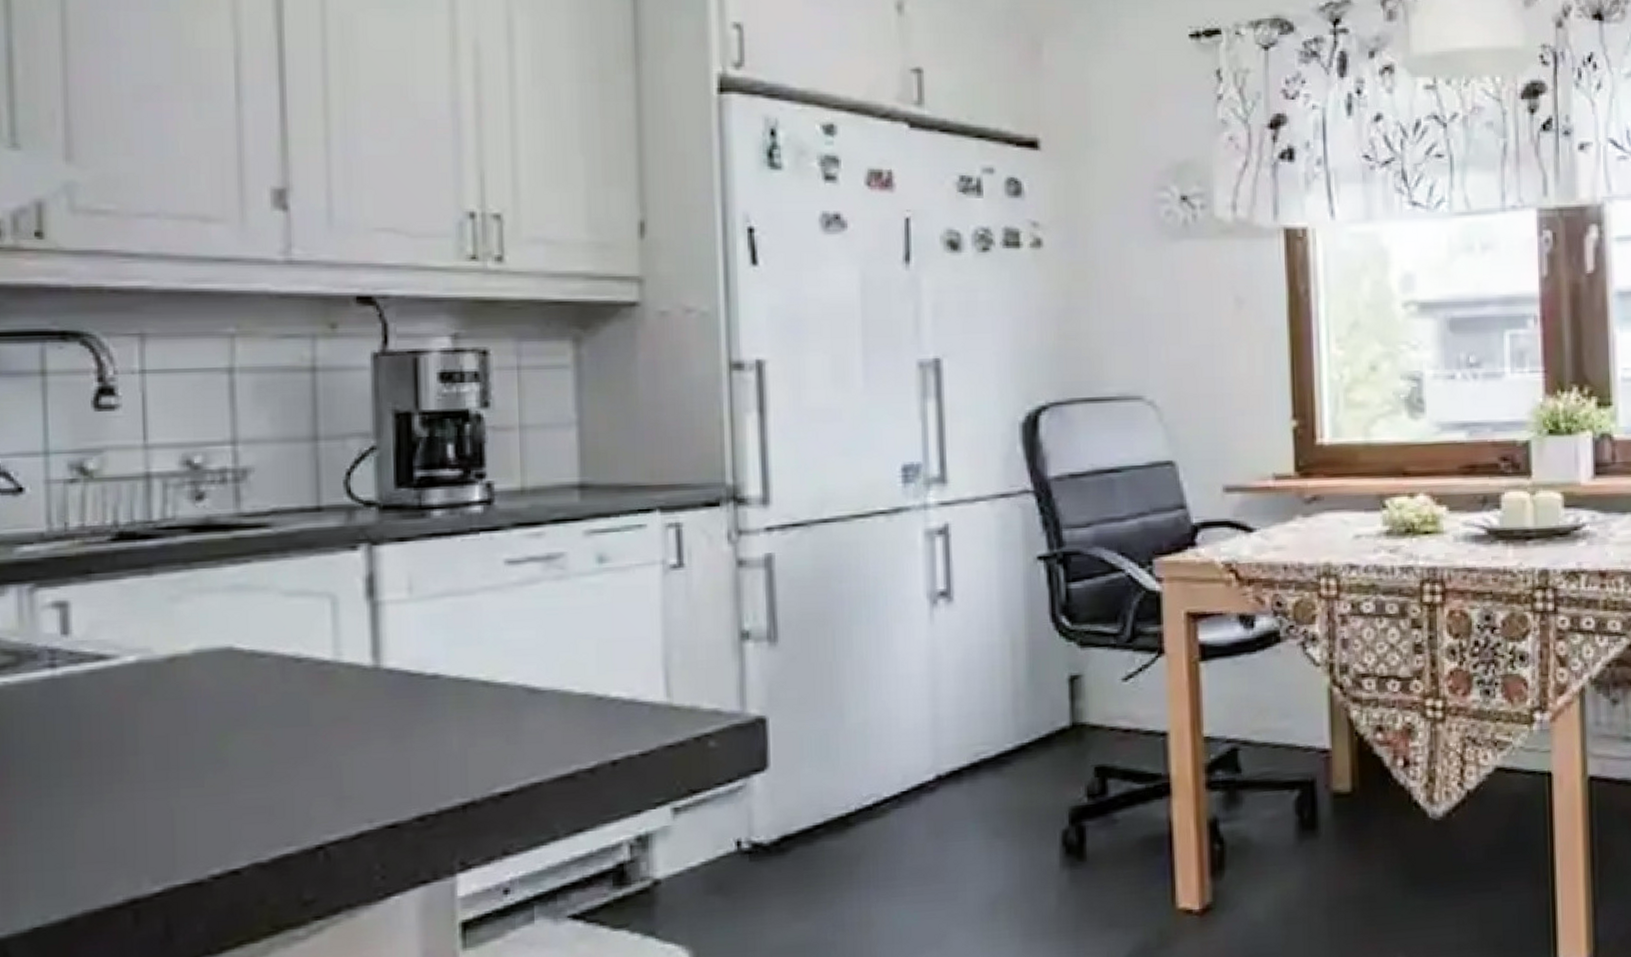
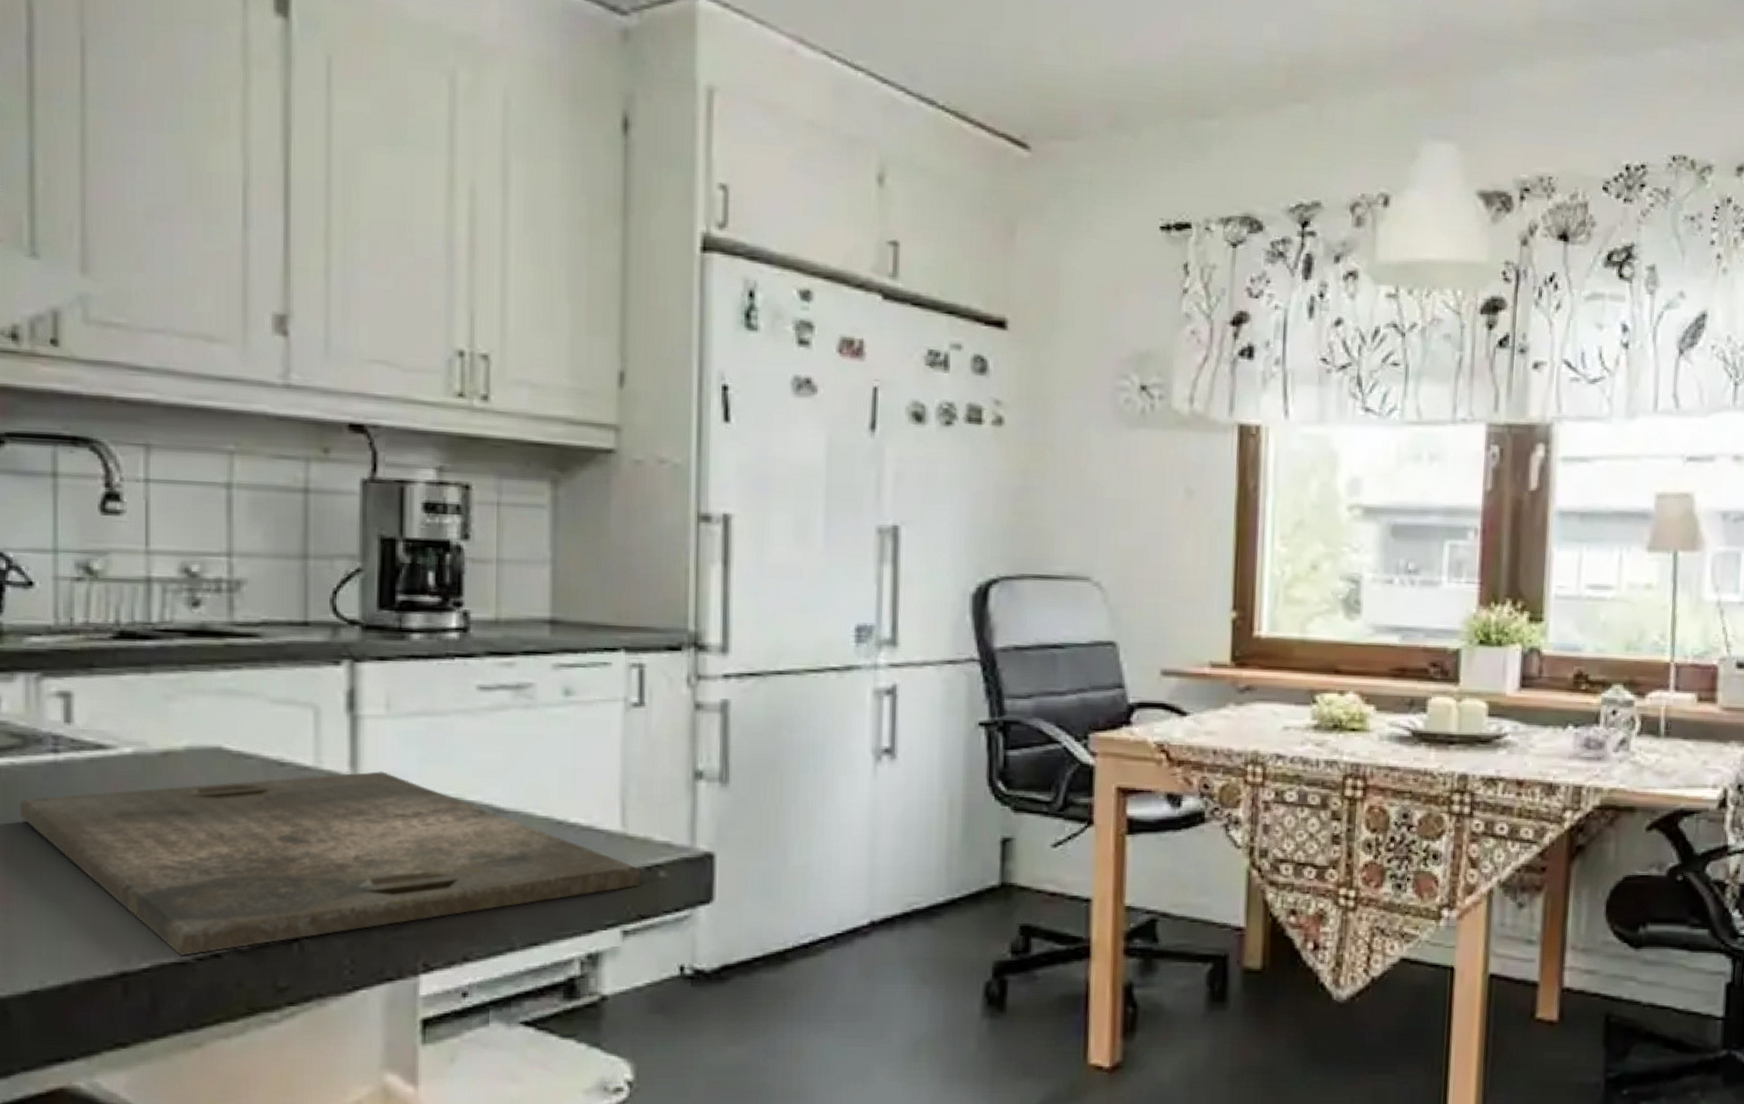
cutting board: none [15,659,690,876] -> present [20,771,641,956]

